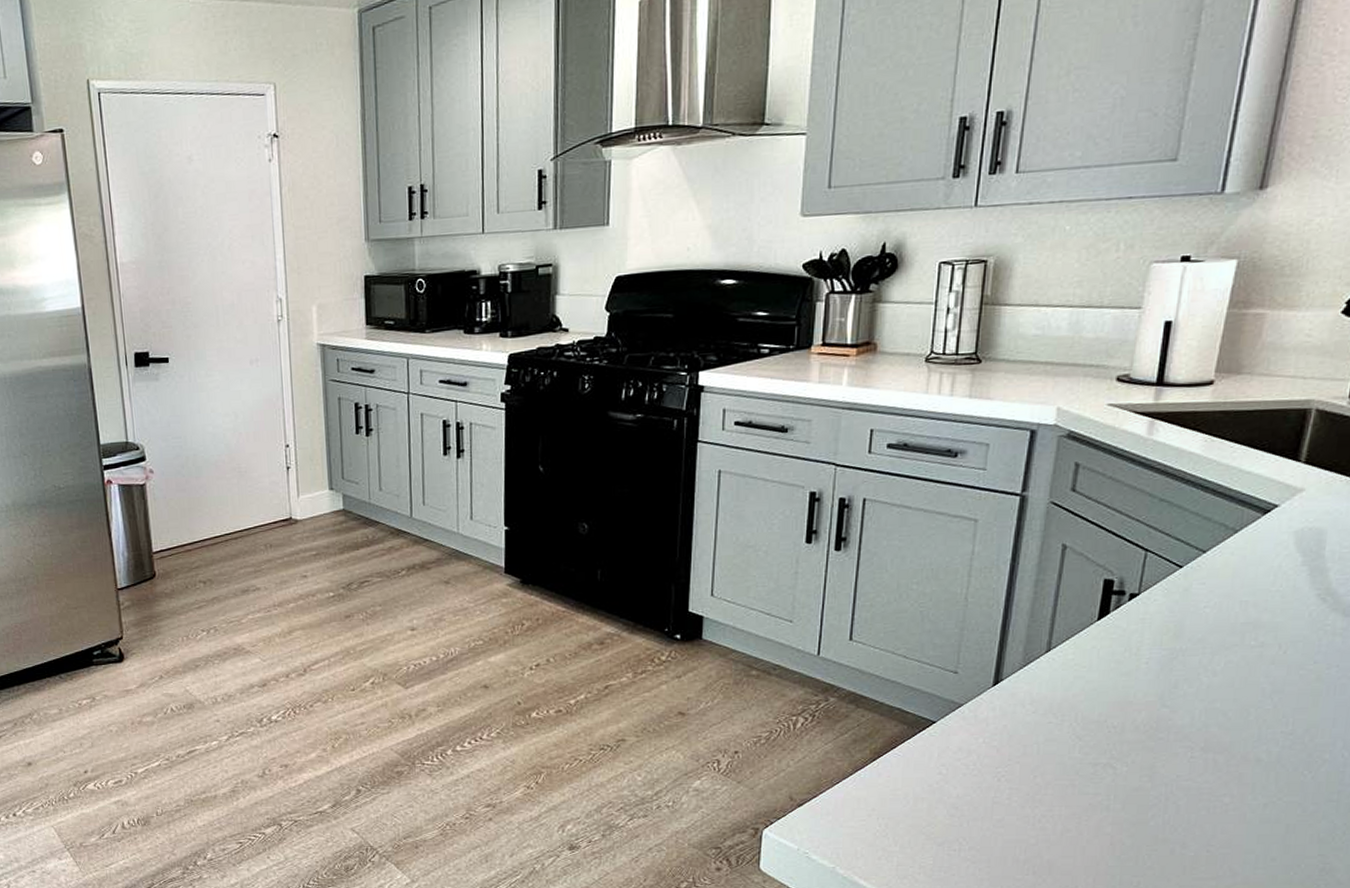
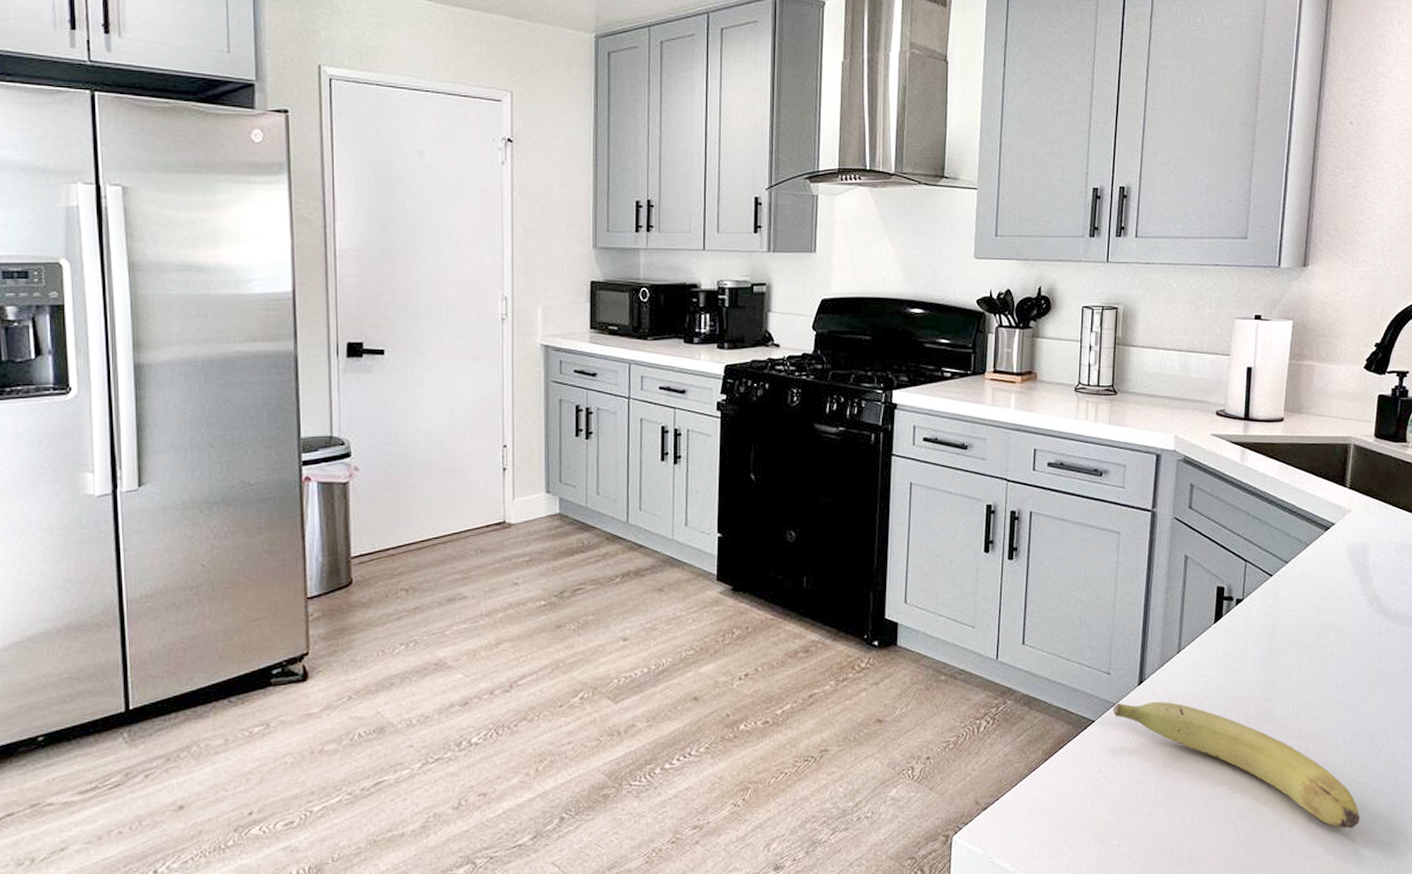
fruit: none [958,703,1284,851] -> present [1112,701,1360,829]

